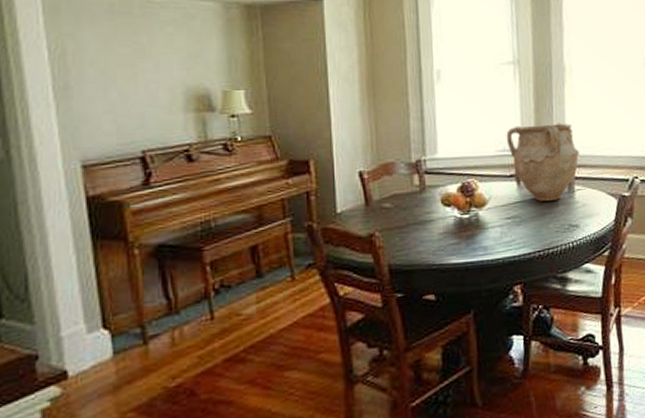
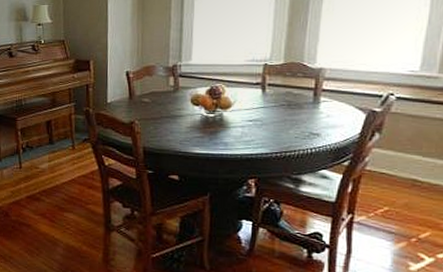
vase: present [506,123,579,201] -> none [256,37,330,109]

